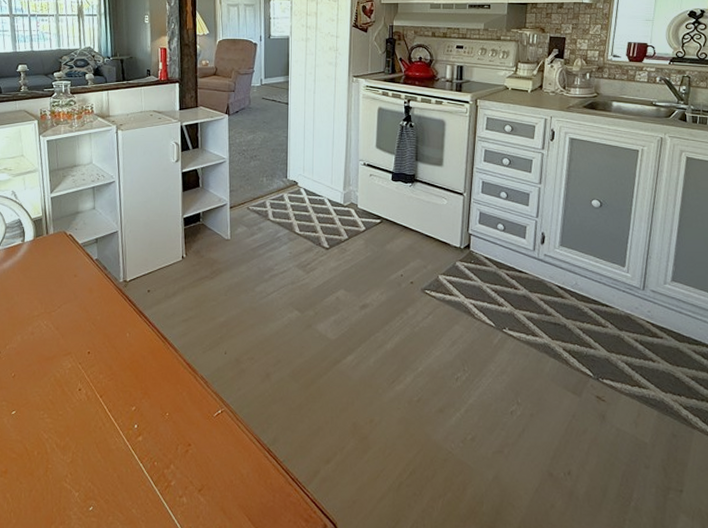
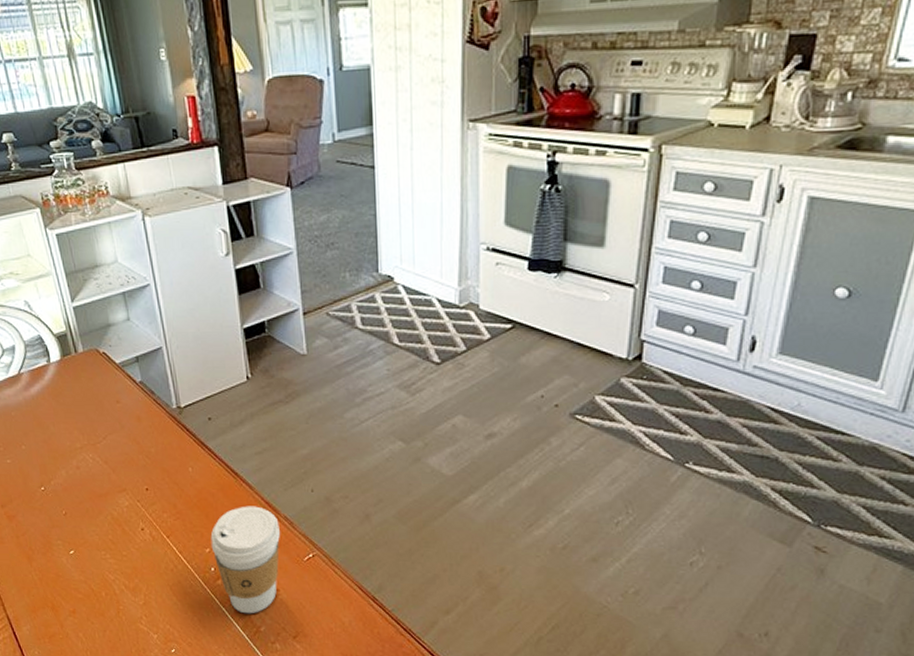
coffee cup: none [137,367,196,469] -> present [210,506,280,614]

